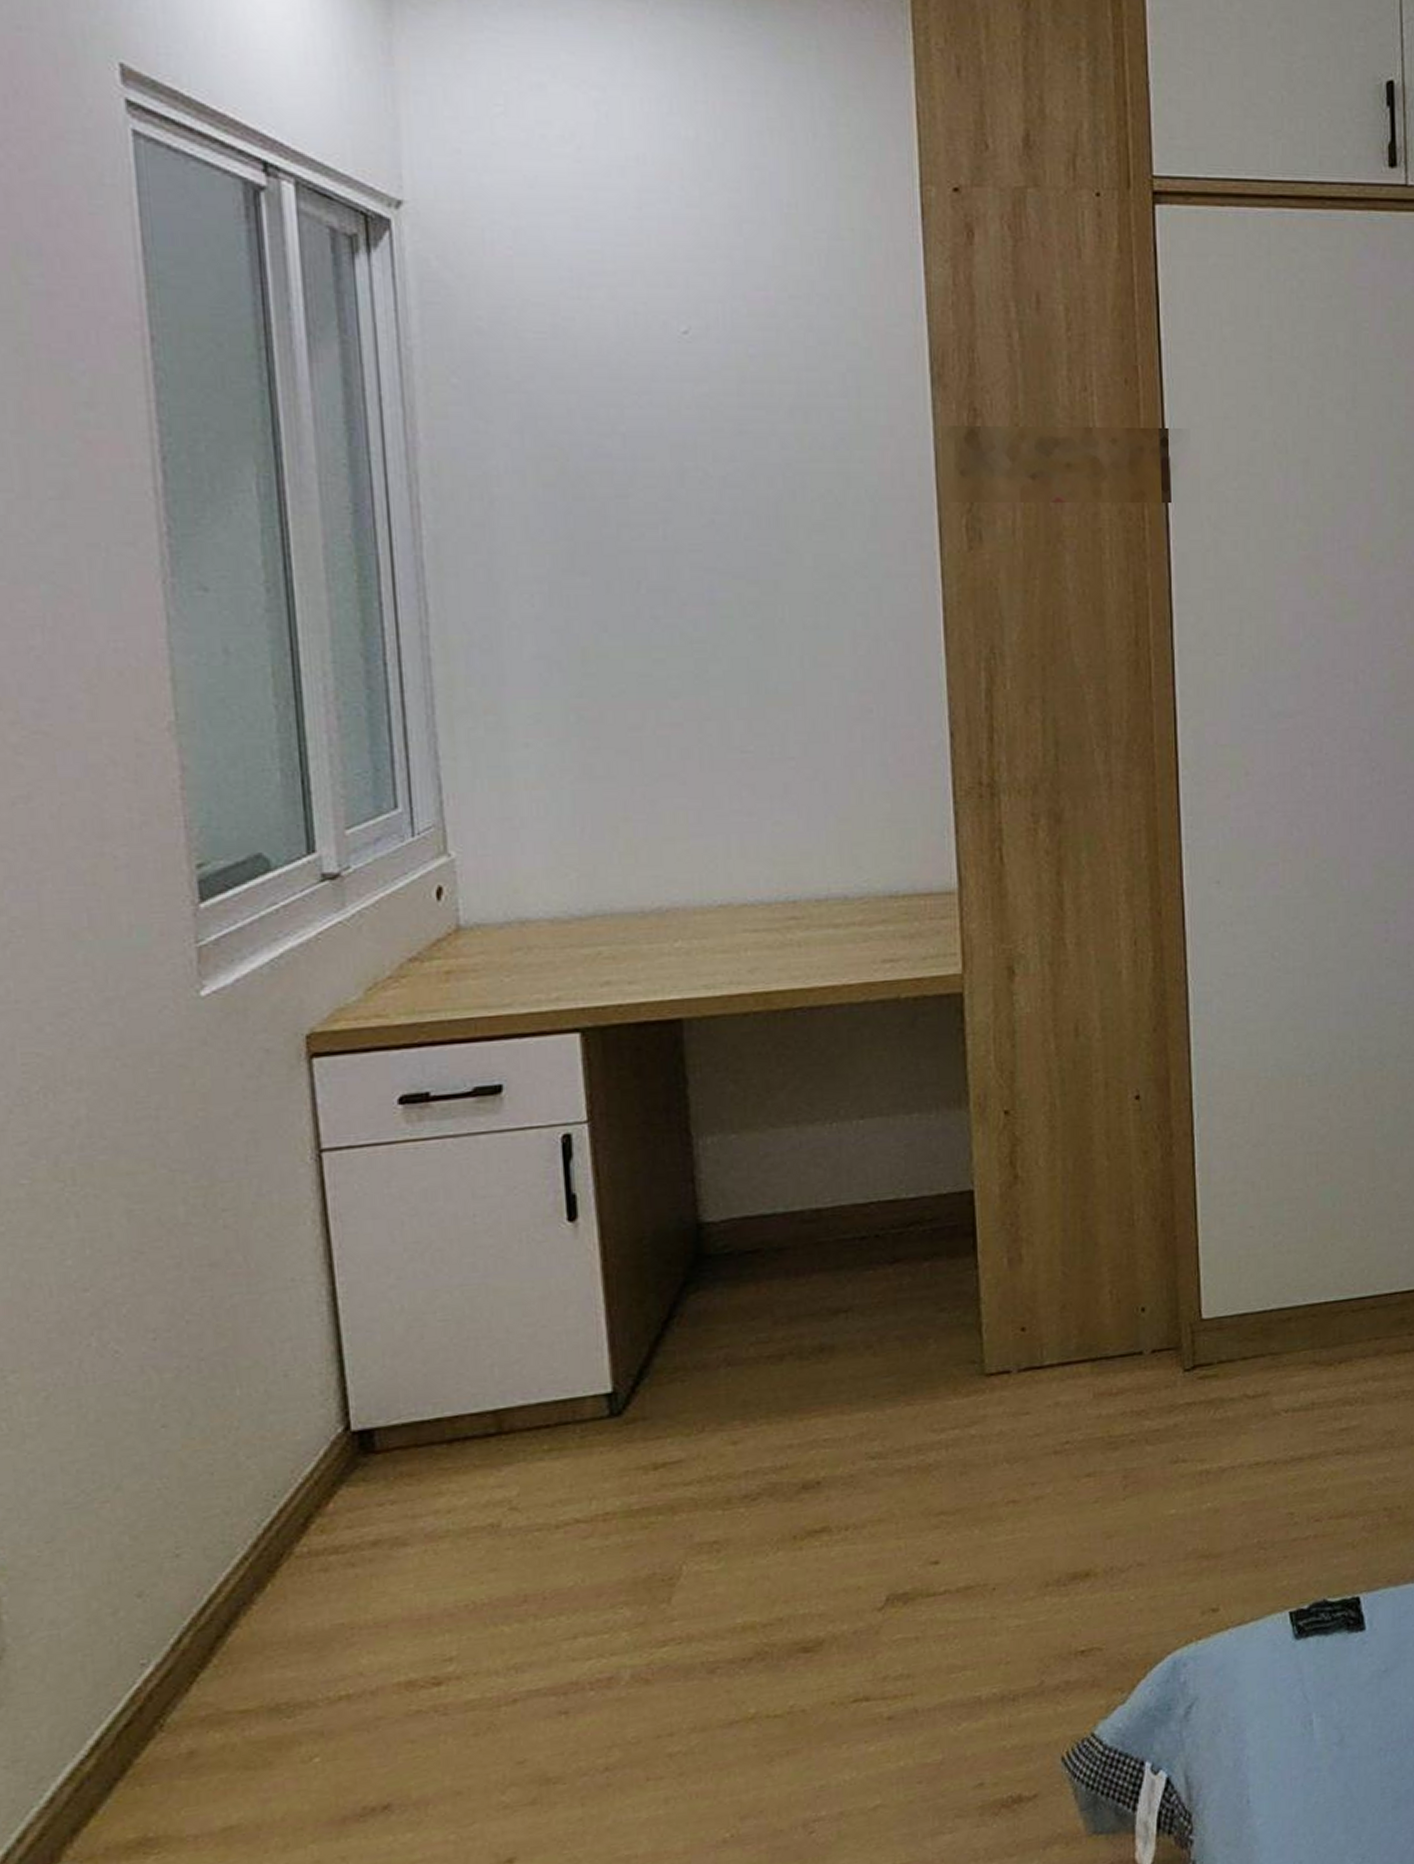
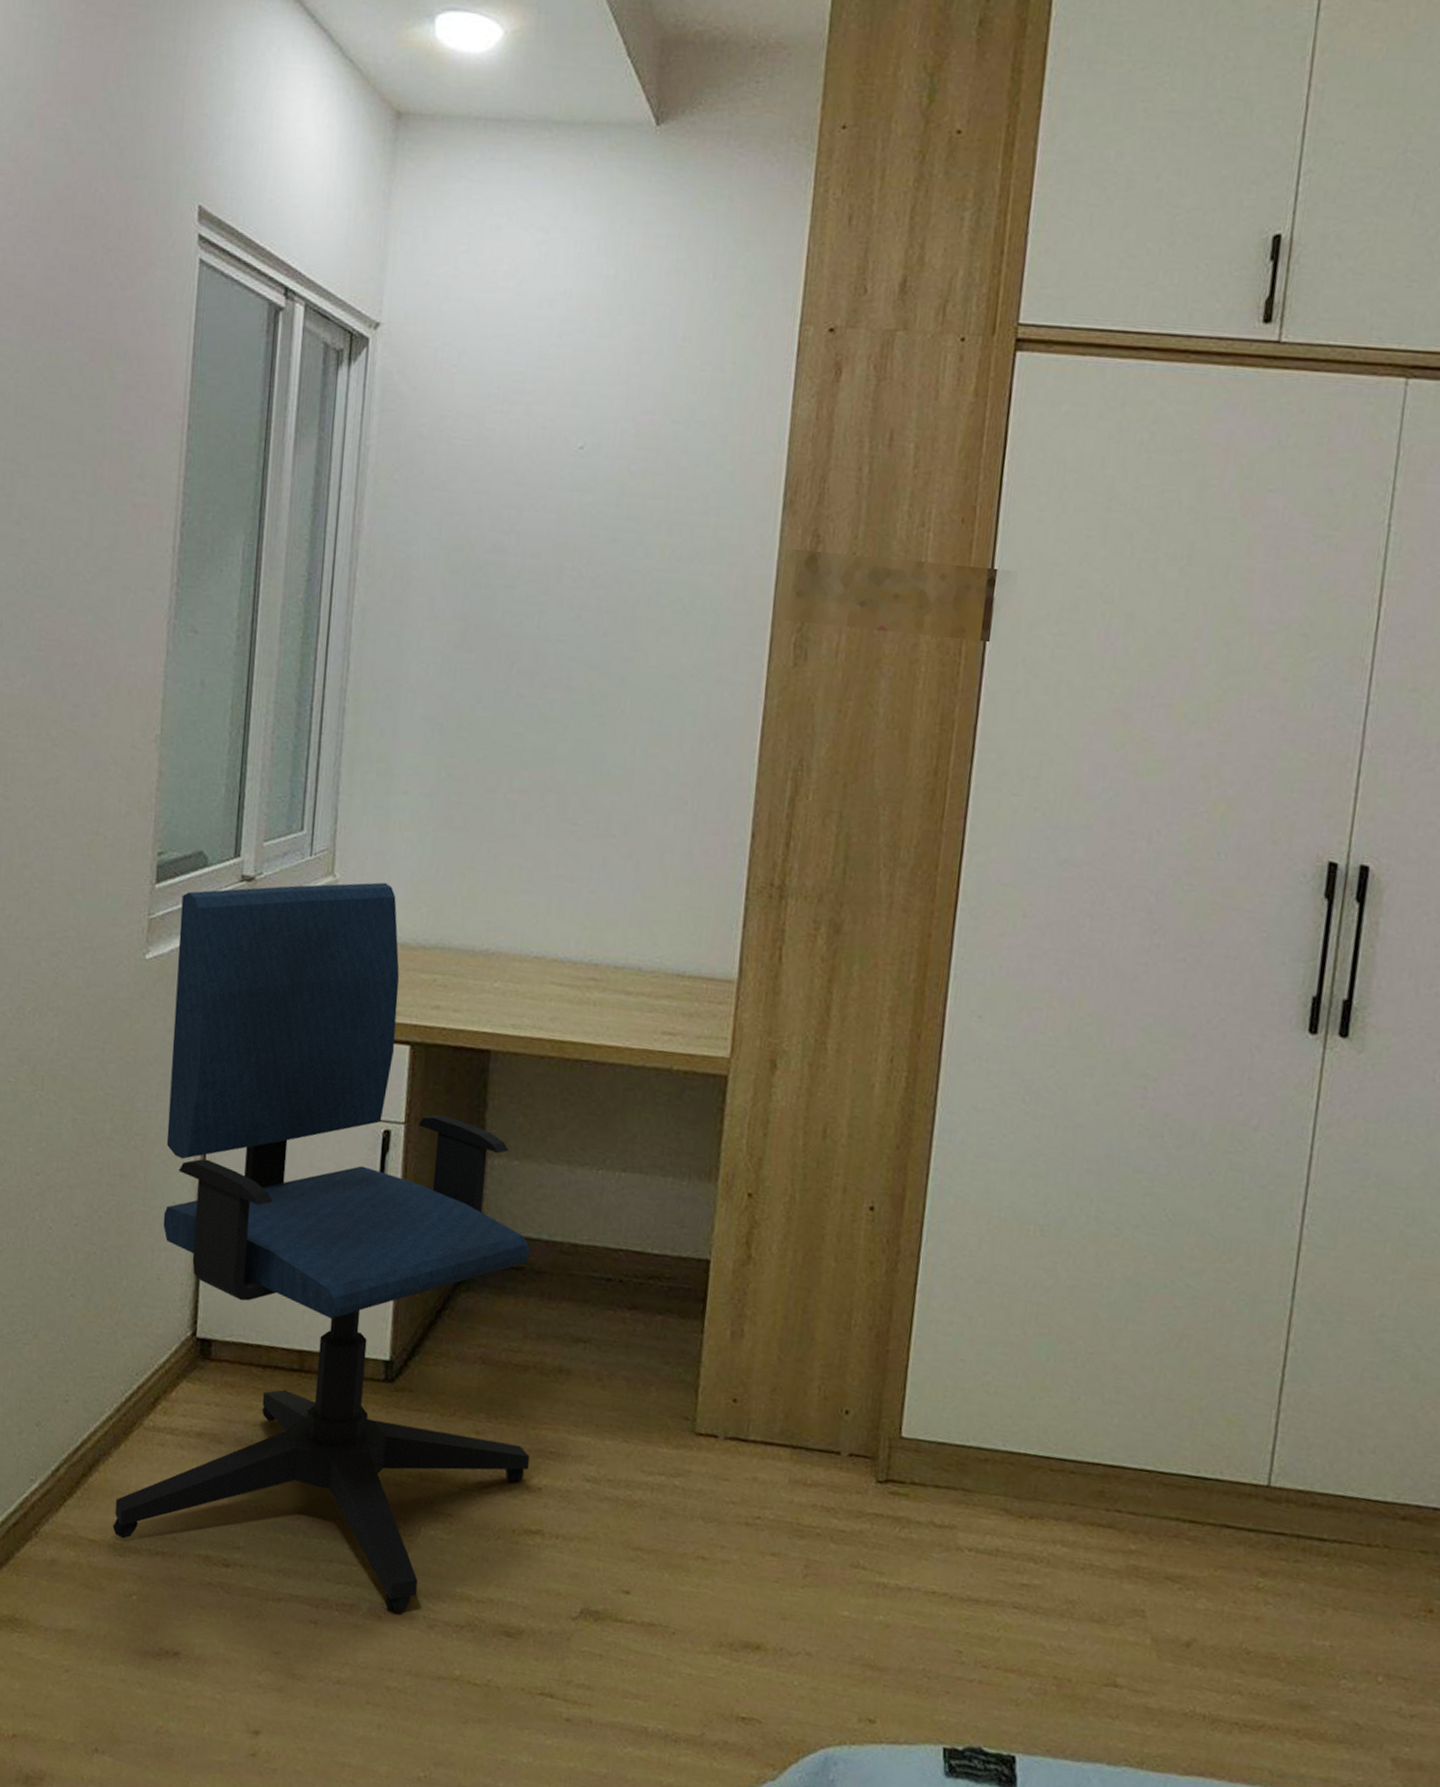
office chair: none [241,852,801,1696] -> present [112,882,531,1613]

